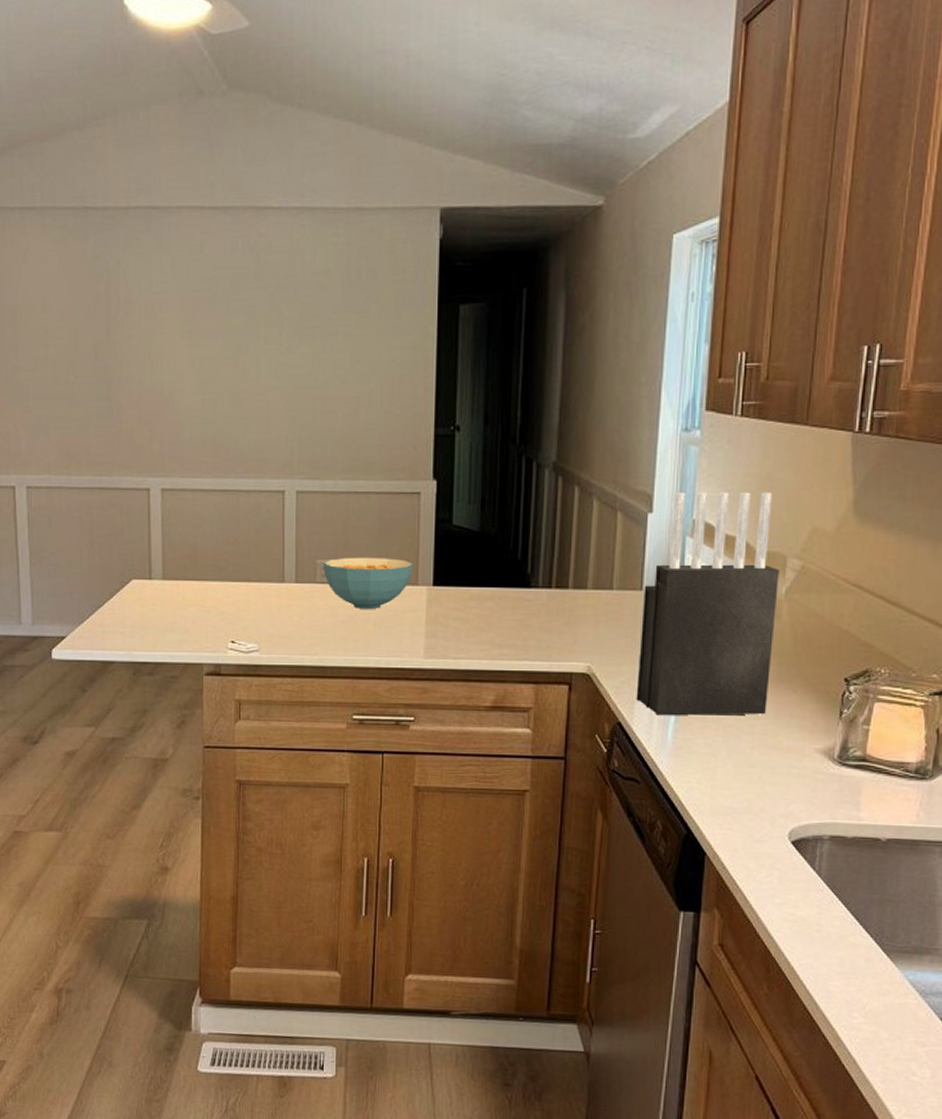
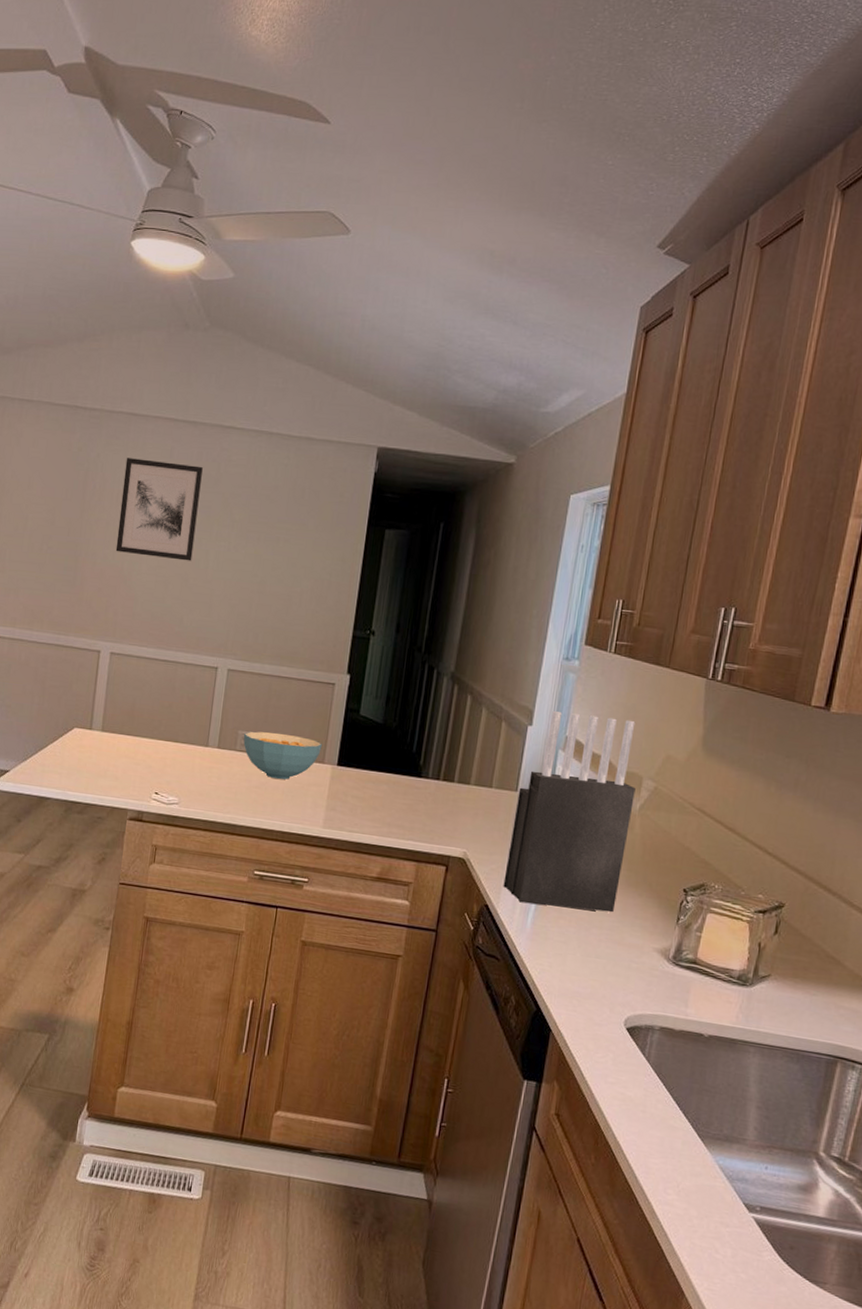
wall art: none [151,258,240,373] -> present [115,458,203,561]

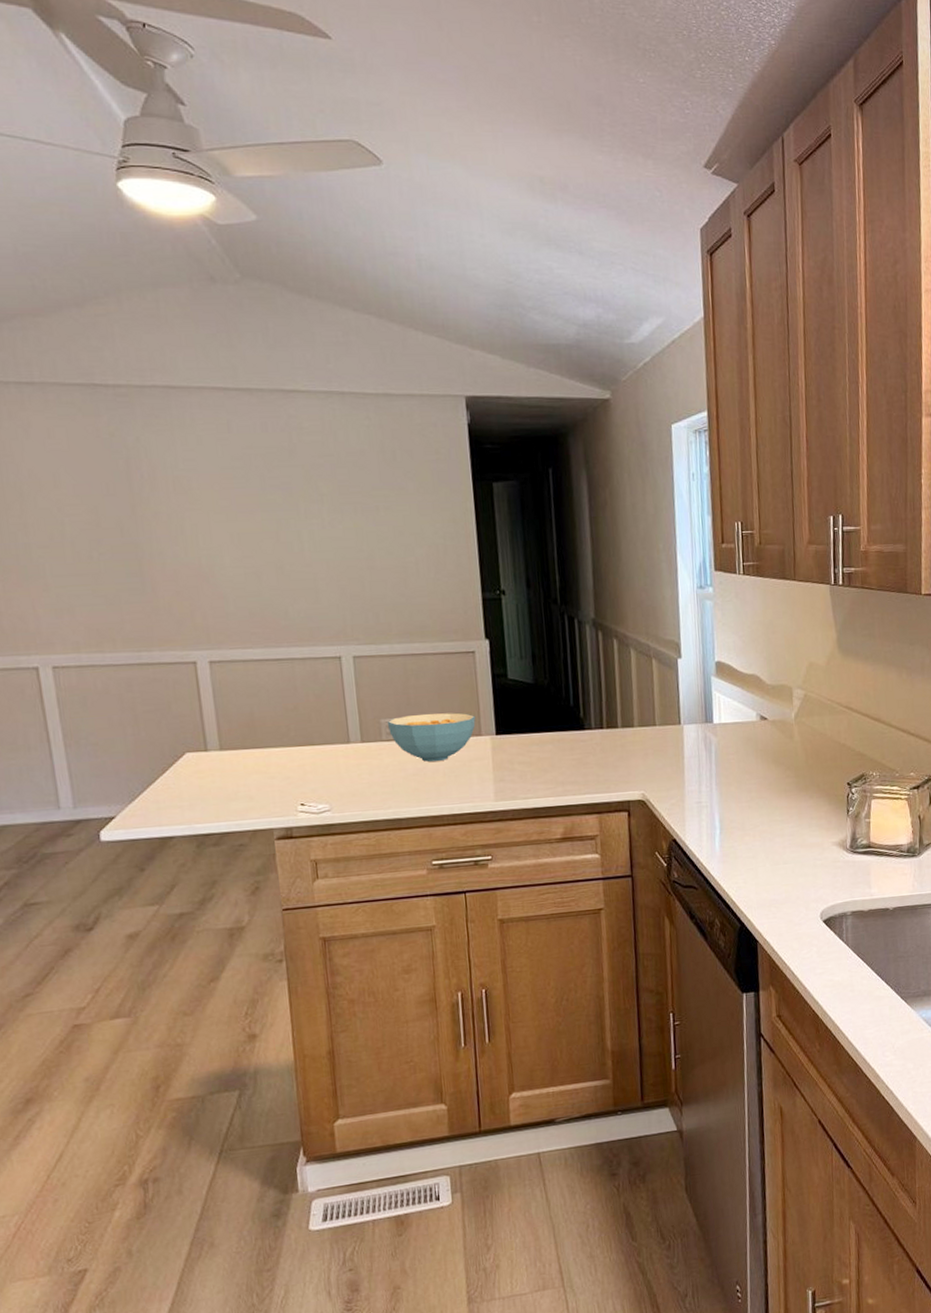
wall art: present [115,458,203,561] -> none [174,437,283,547]
knife block: present [503,711,636,913] -> none [681,635,792,830]

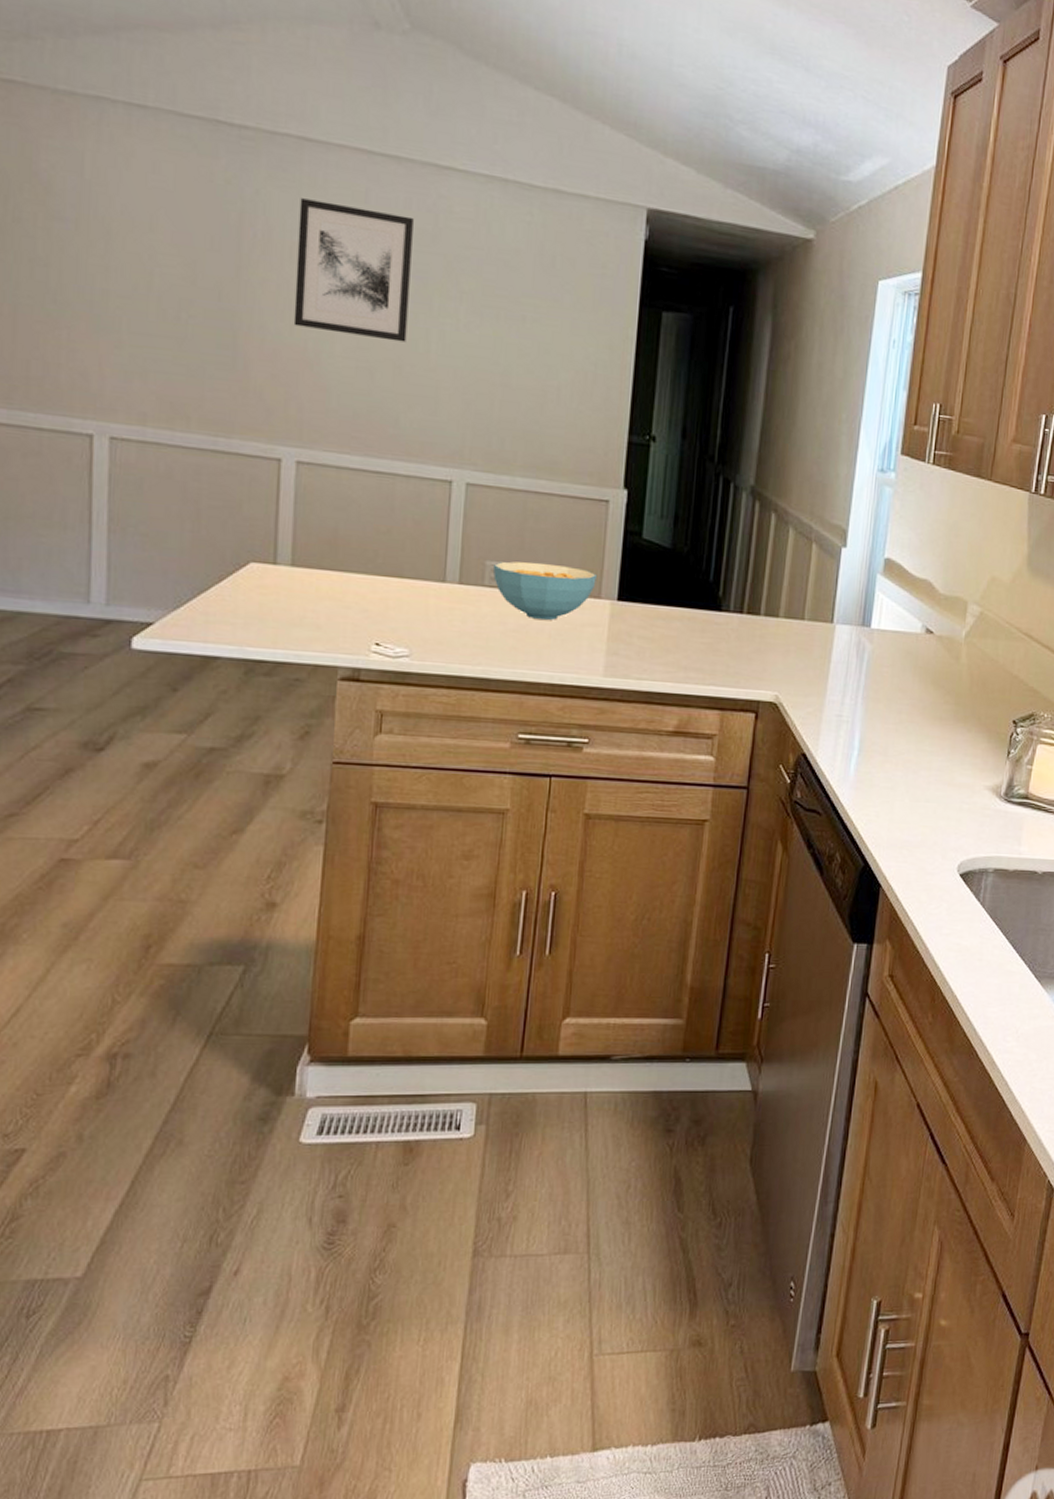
wall art: none [174,437,283,547] -> present [293,198,414,343]

